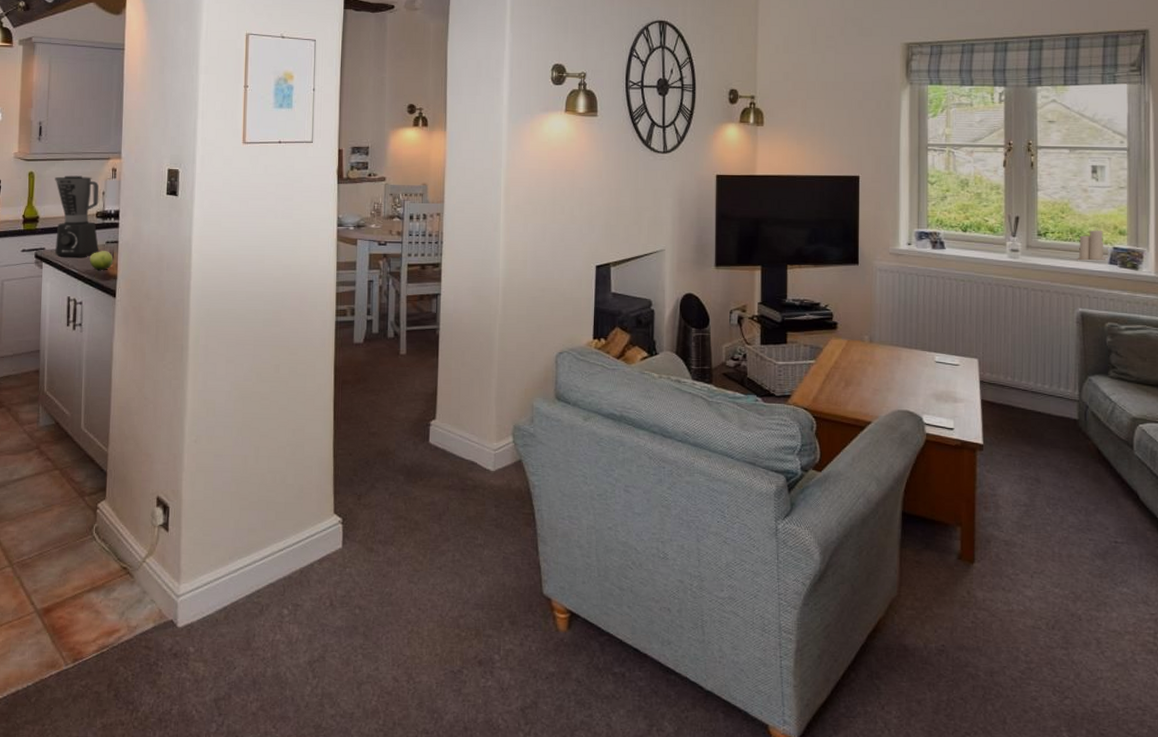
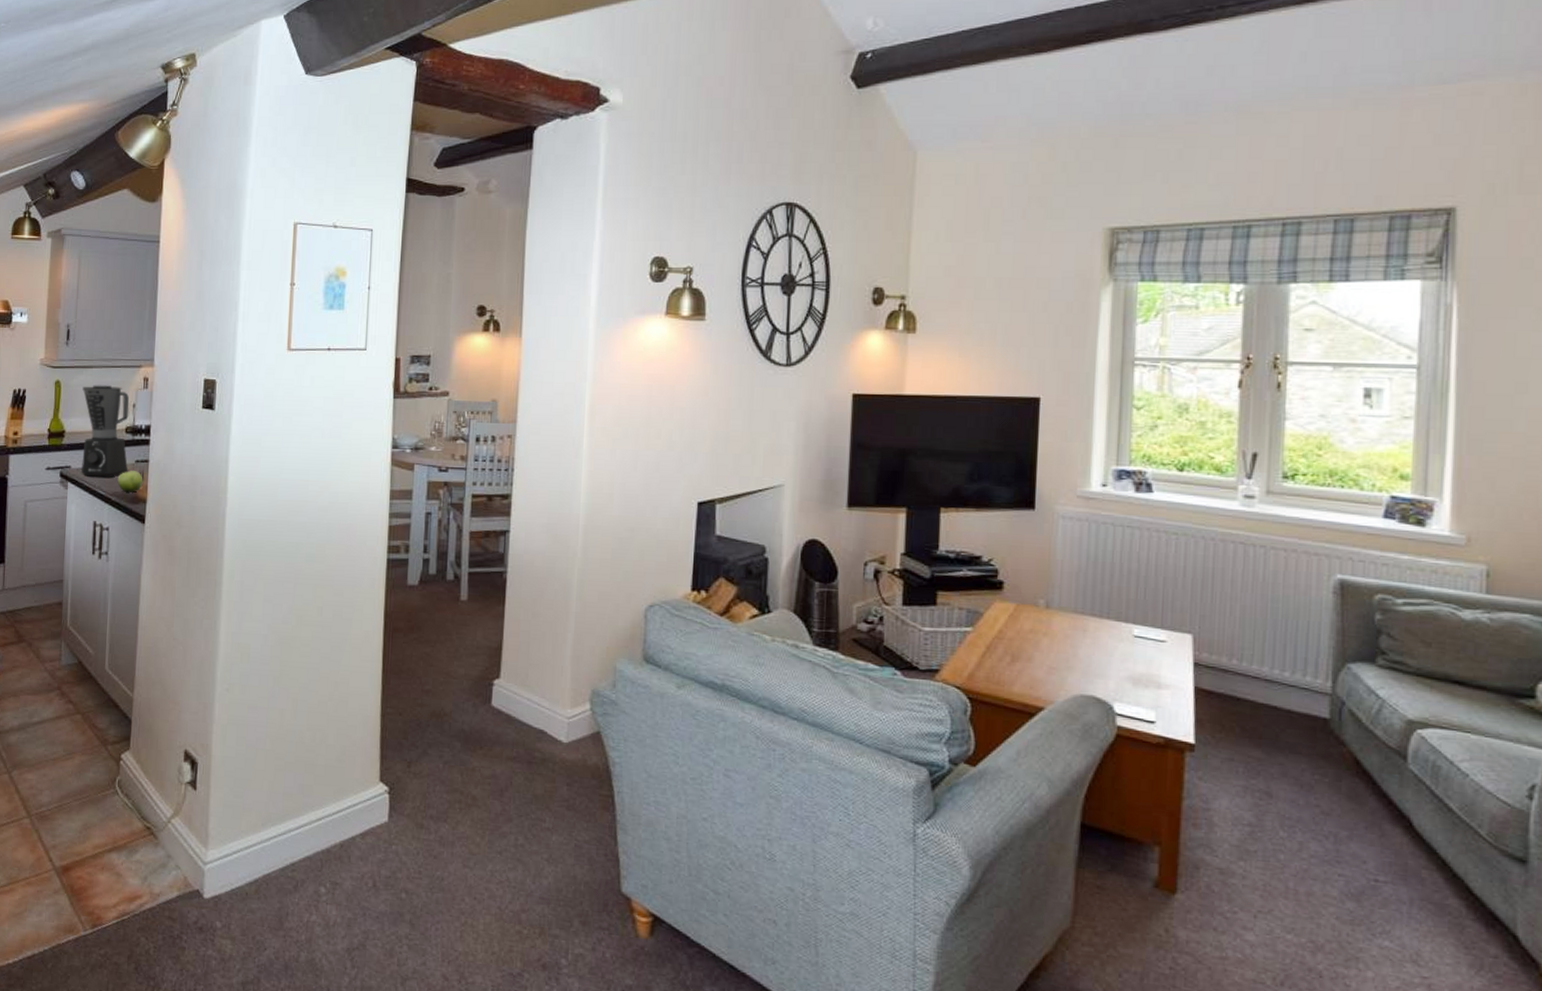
candle: present [1077,227,1105,261] -> none [1337,469,1378,514]

